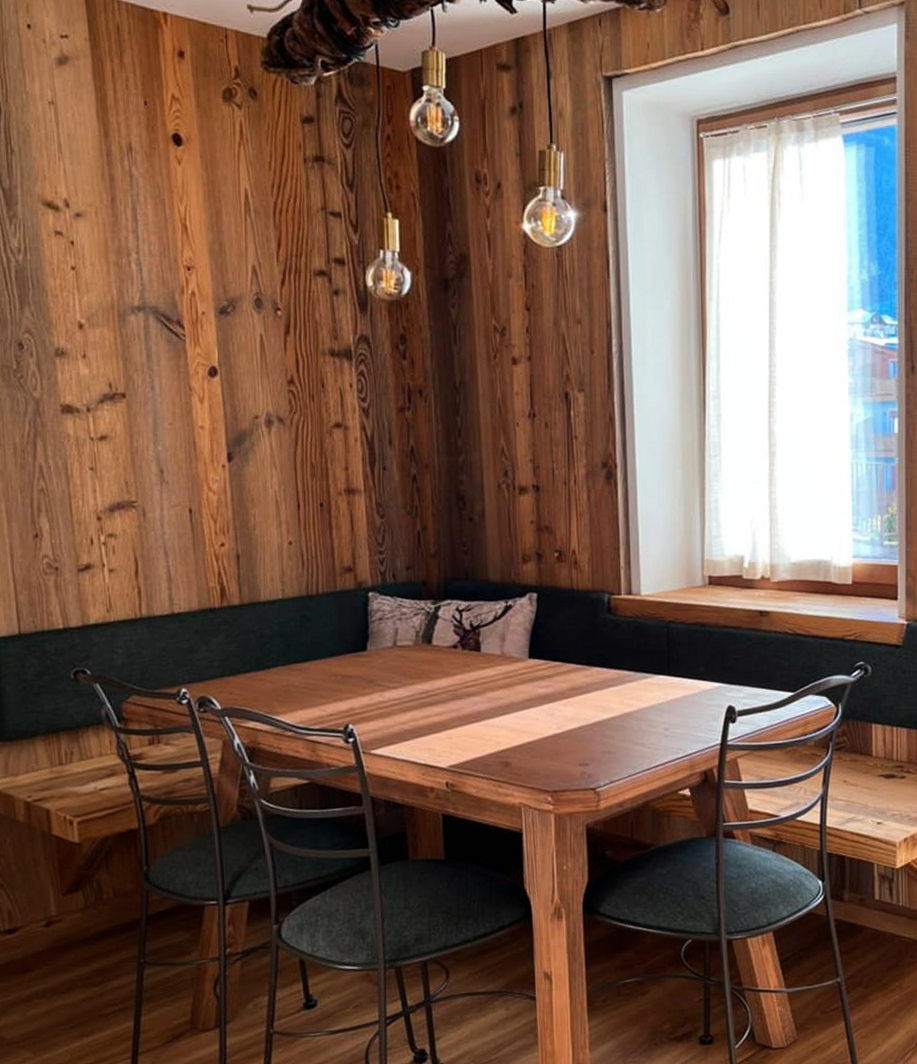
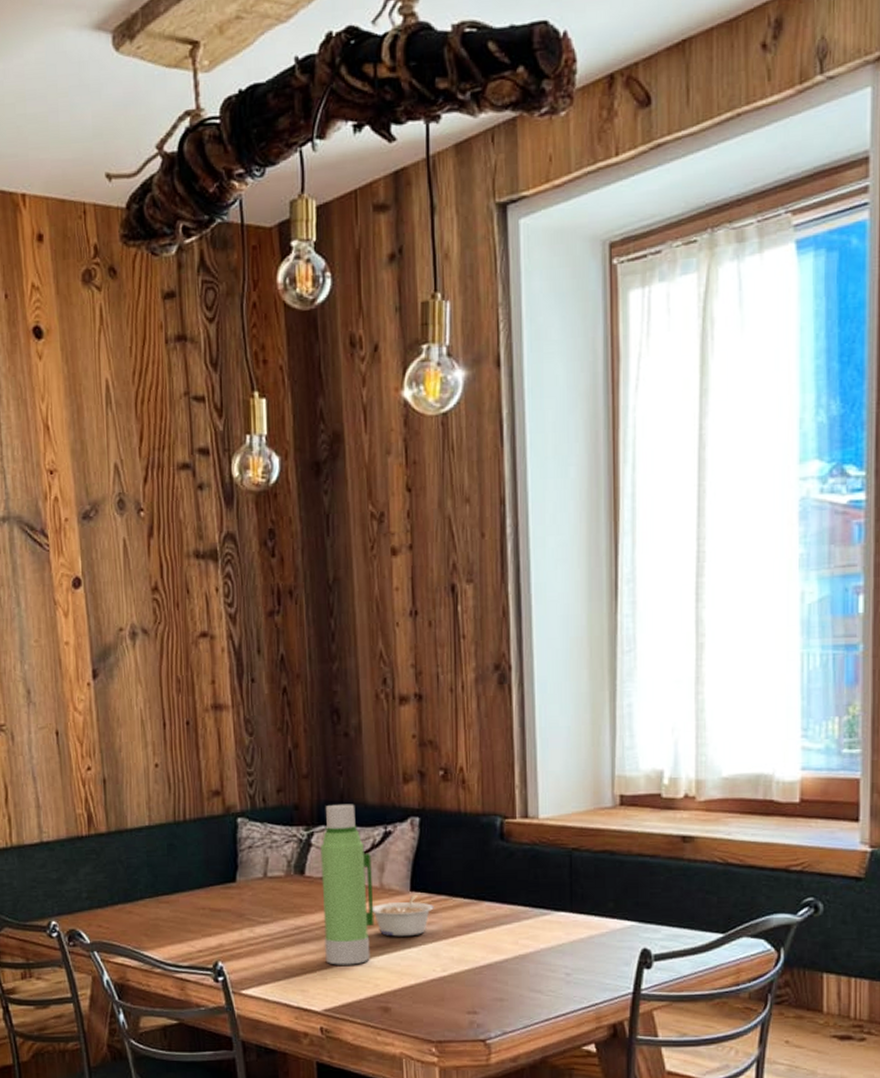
water bottle: none [447,581,496,725] -> present [321,804,375,965]
legume: none [495,661,550,699] -> present [373,894,434,937]

